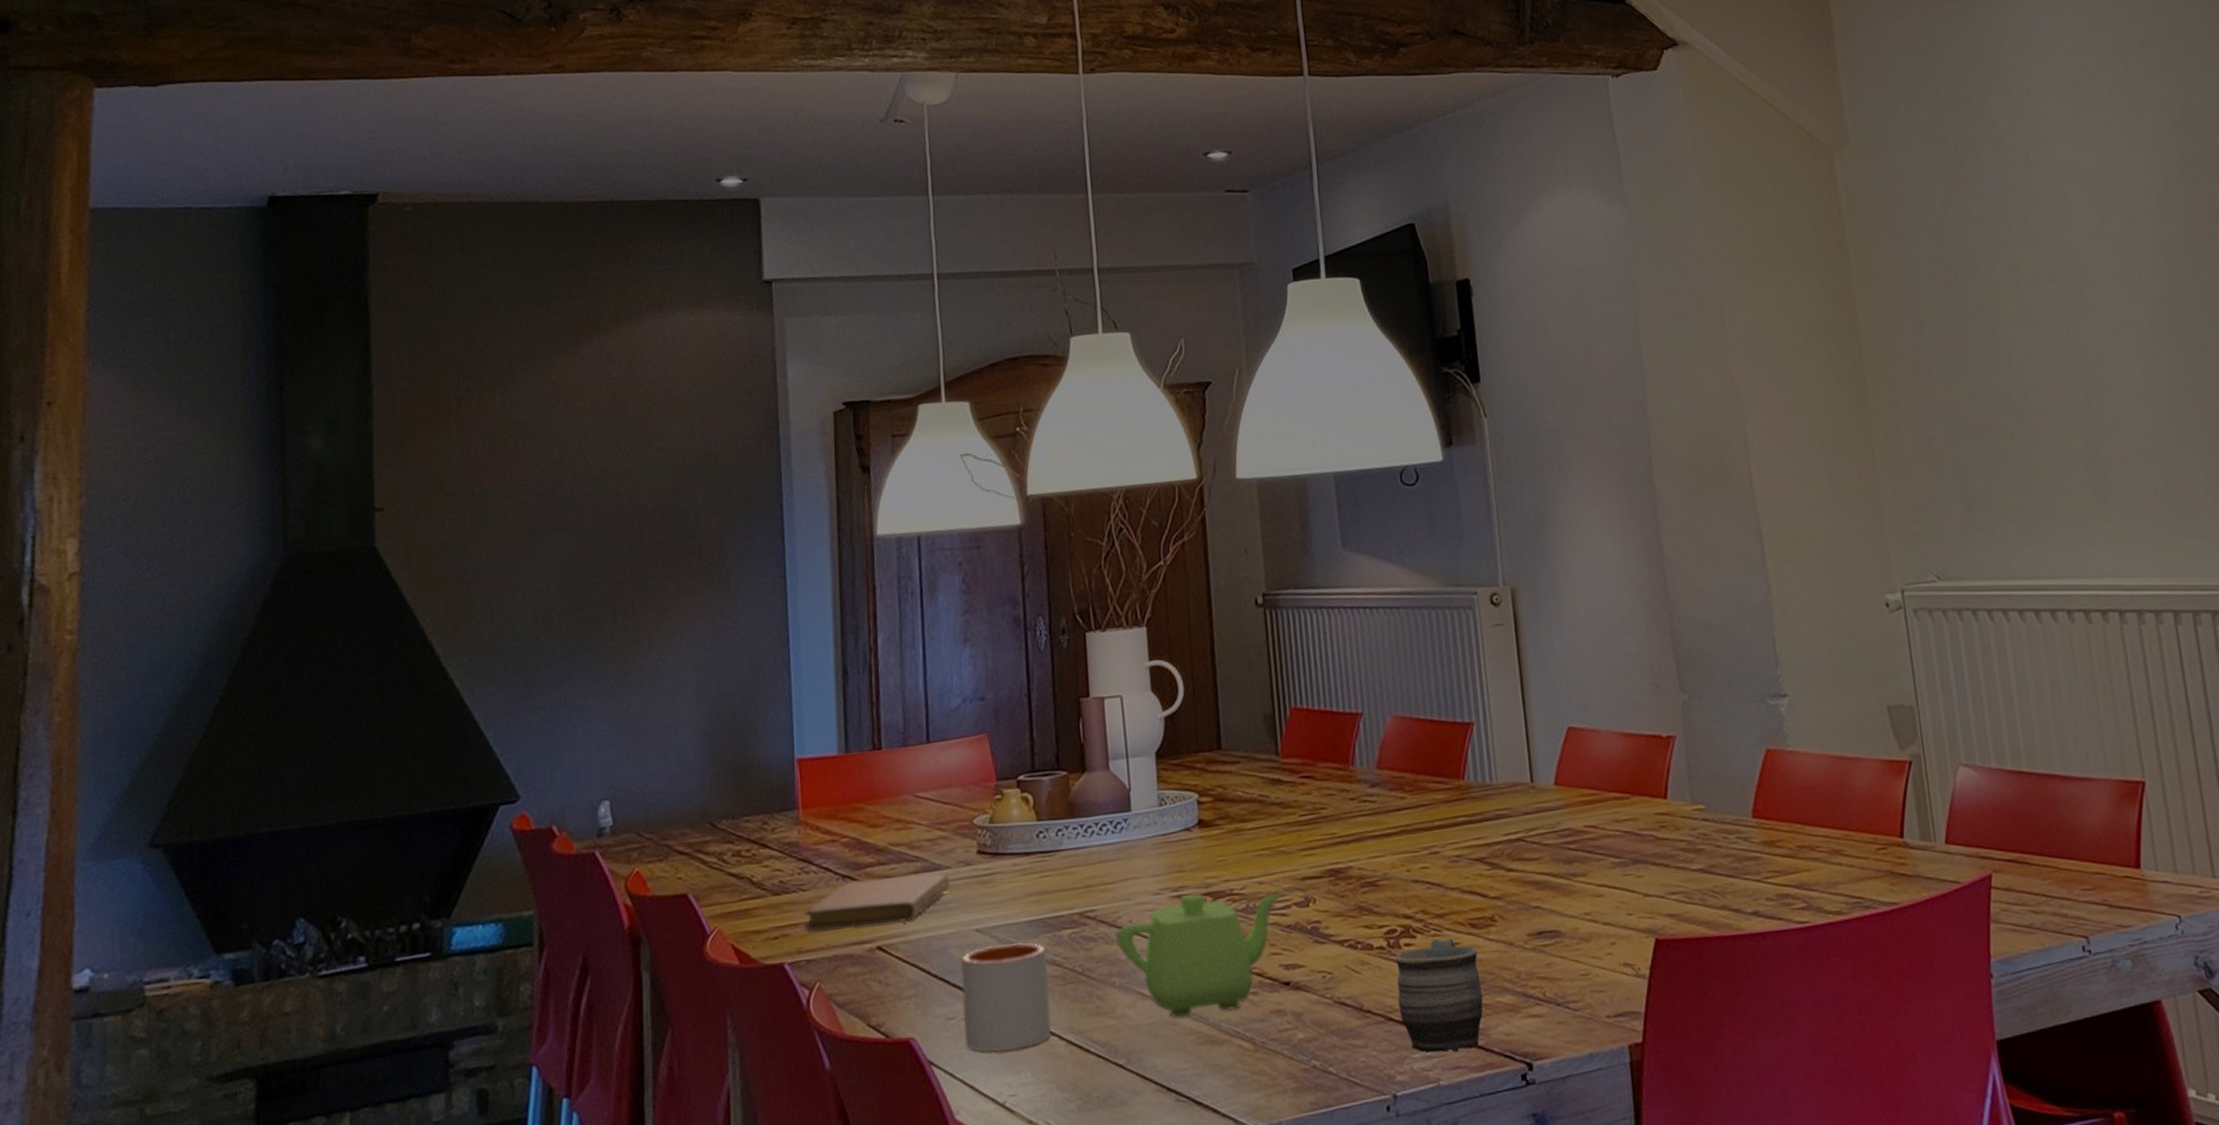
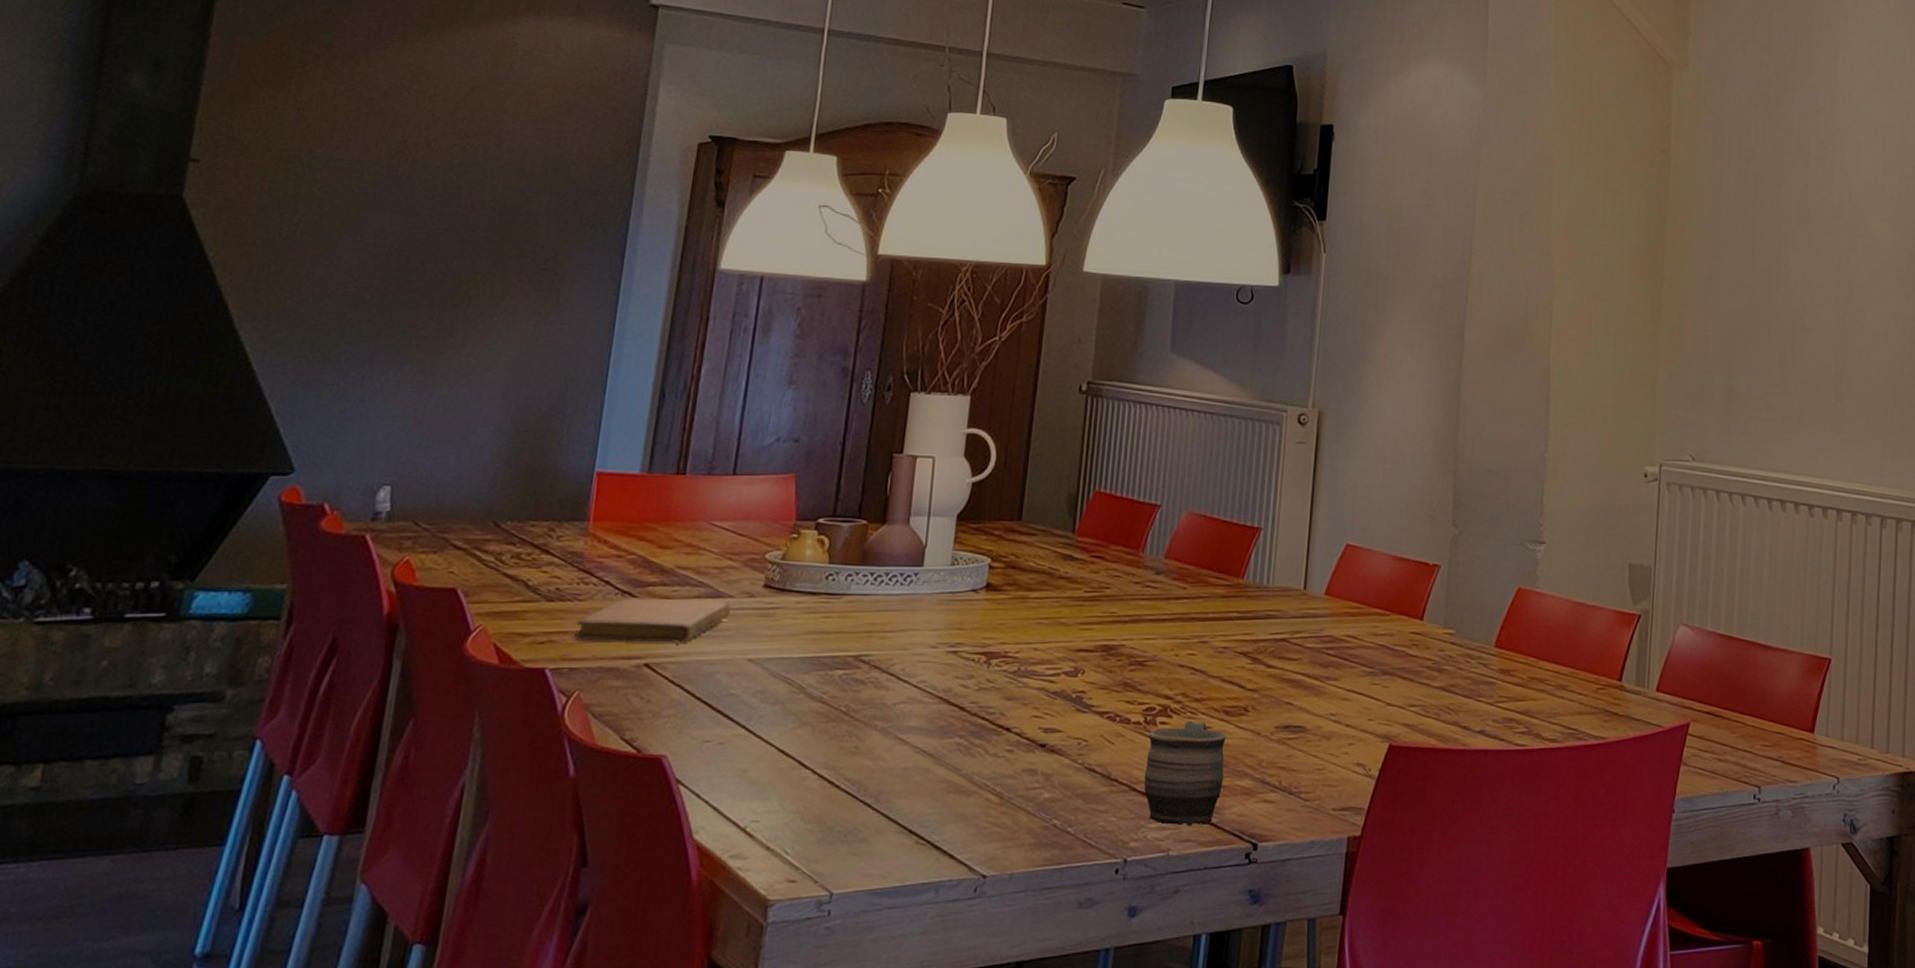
mug: present [960,943,1052,1053] -> none [717,676,815,779]
teapot: present [1115,891,1285,1018] -> none [885,651,1057,766]

